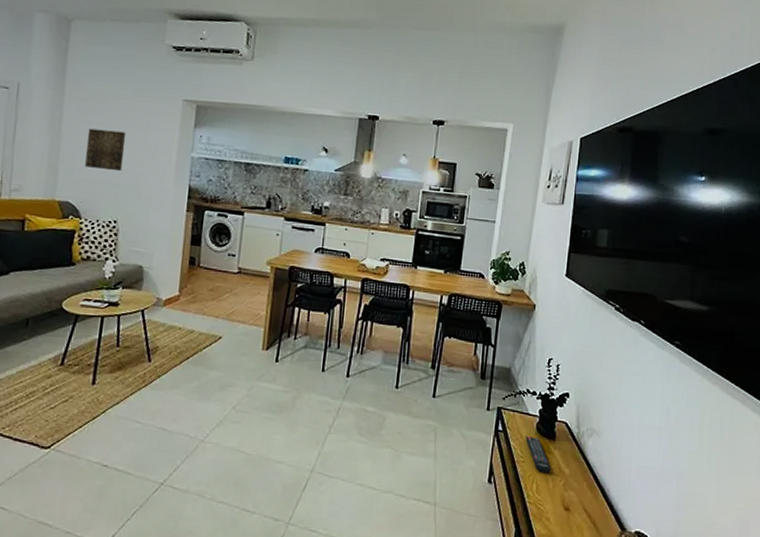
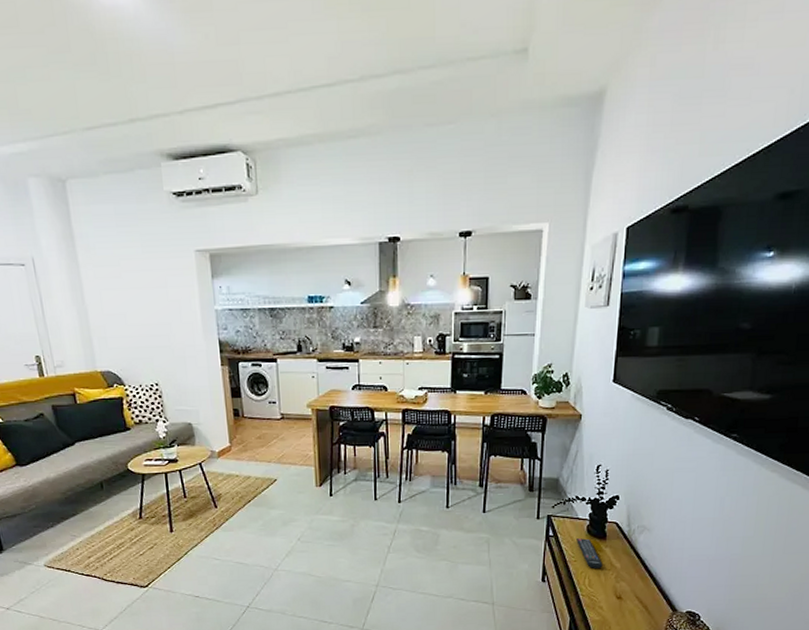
wall art: present [85,128,126,172] -> none [110,293,152,335]

